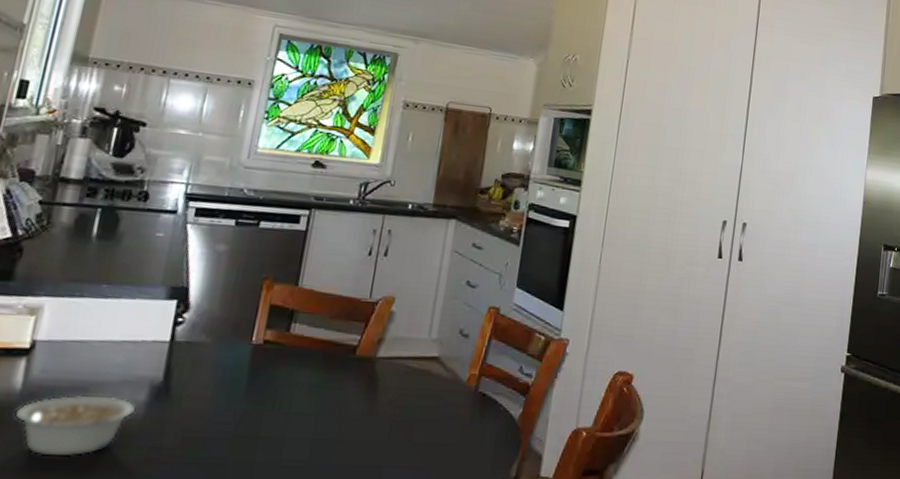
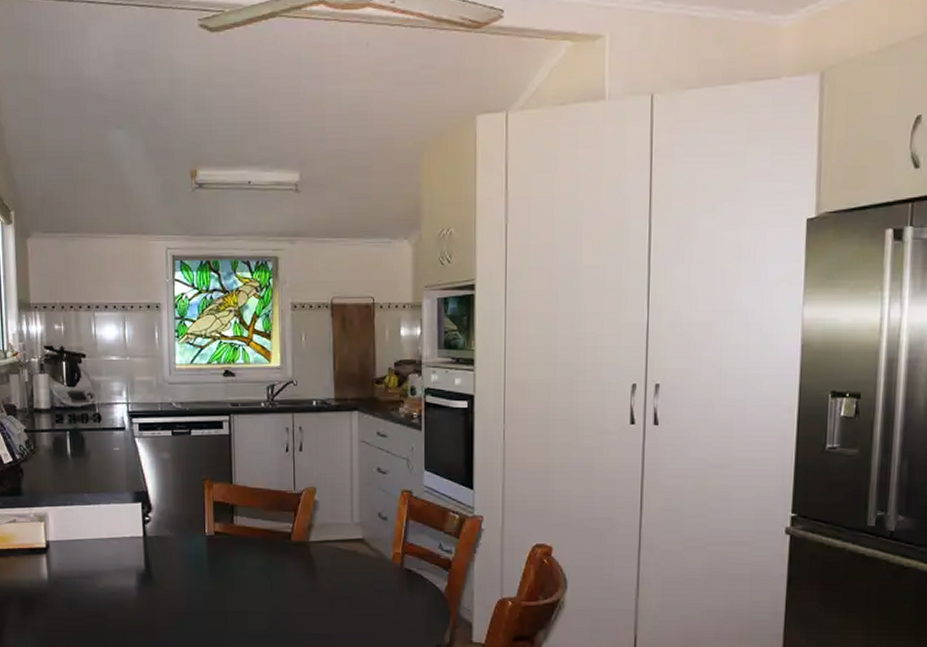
legume: present [15,395,137,457] -> none [48,582,131,629]

